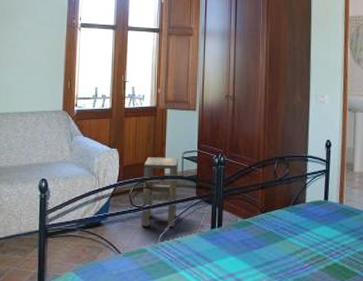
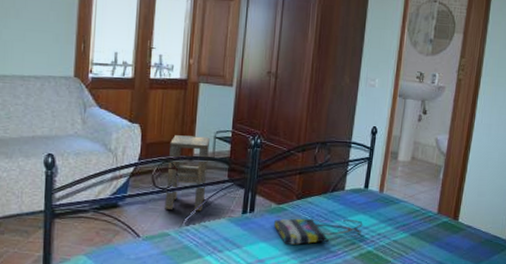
tote bag: none [240,232,327,258] -> present [273,219,363,245]

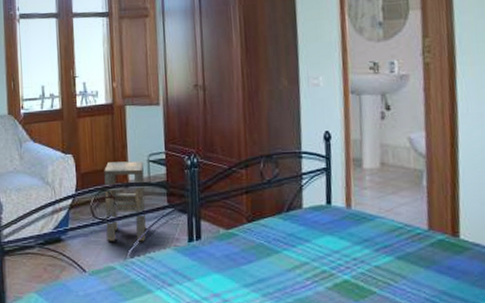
tote bag: present [273,219,363,245] -> none [224,243,333,275]

